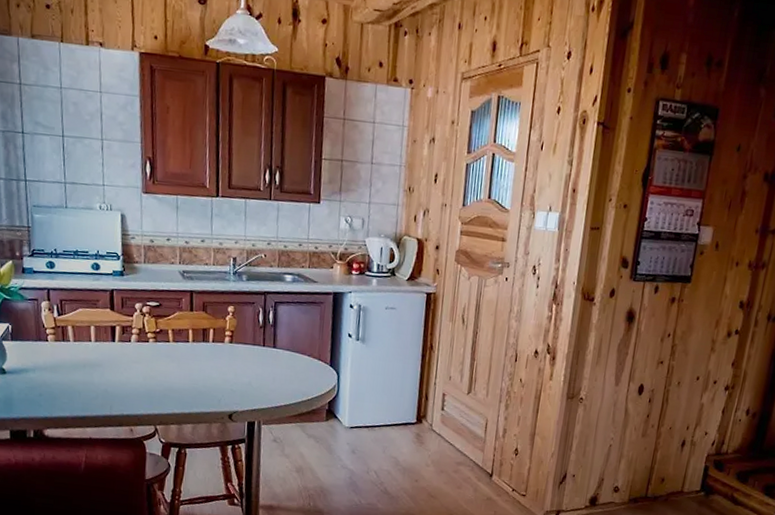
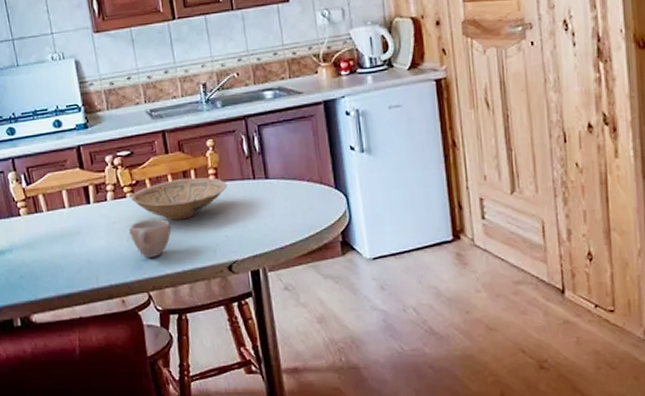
cup: none [146,363,185,398] -> present [129,218,172,259]
bowl: none [152,334,240,371] -> present [130,177,228,221]

